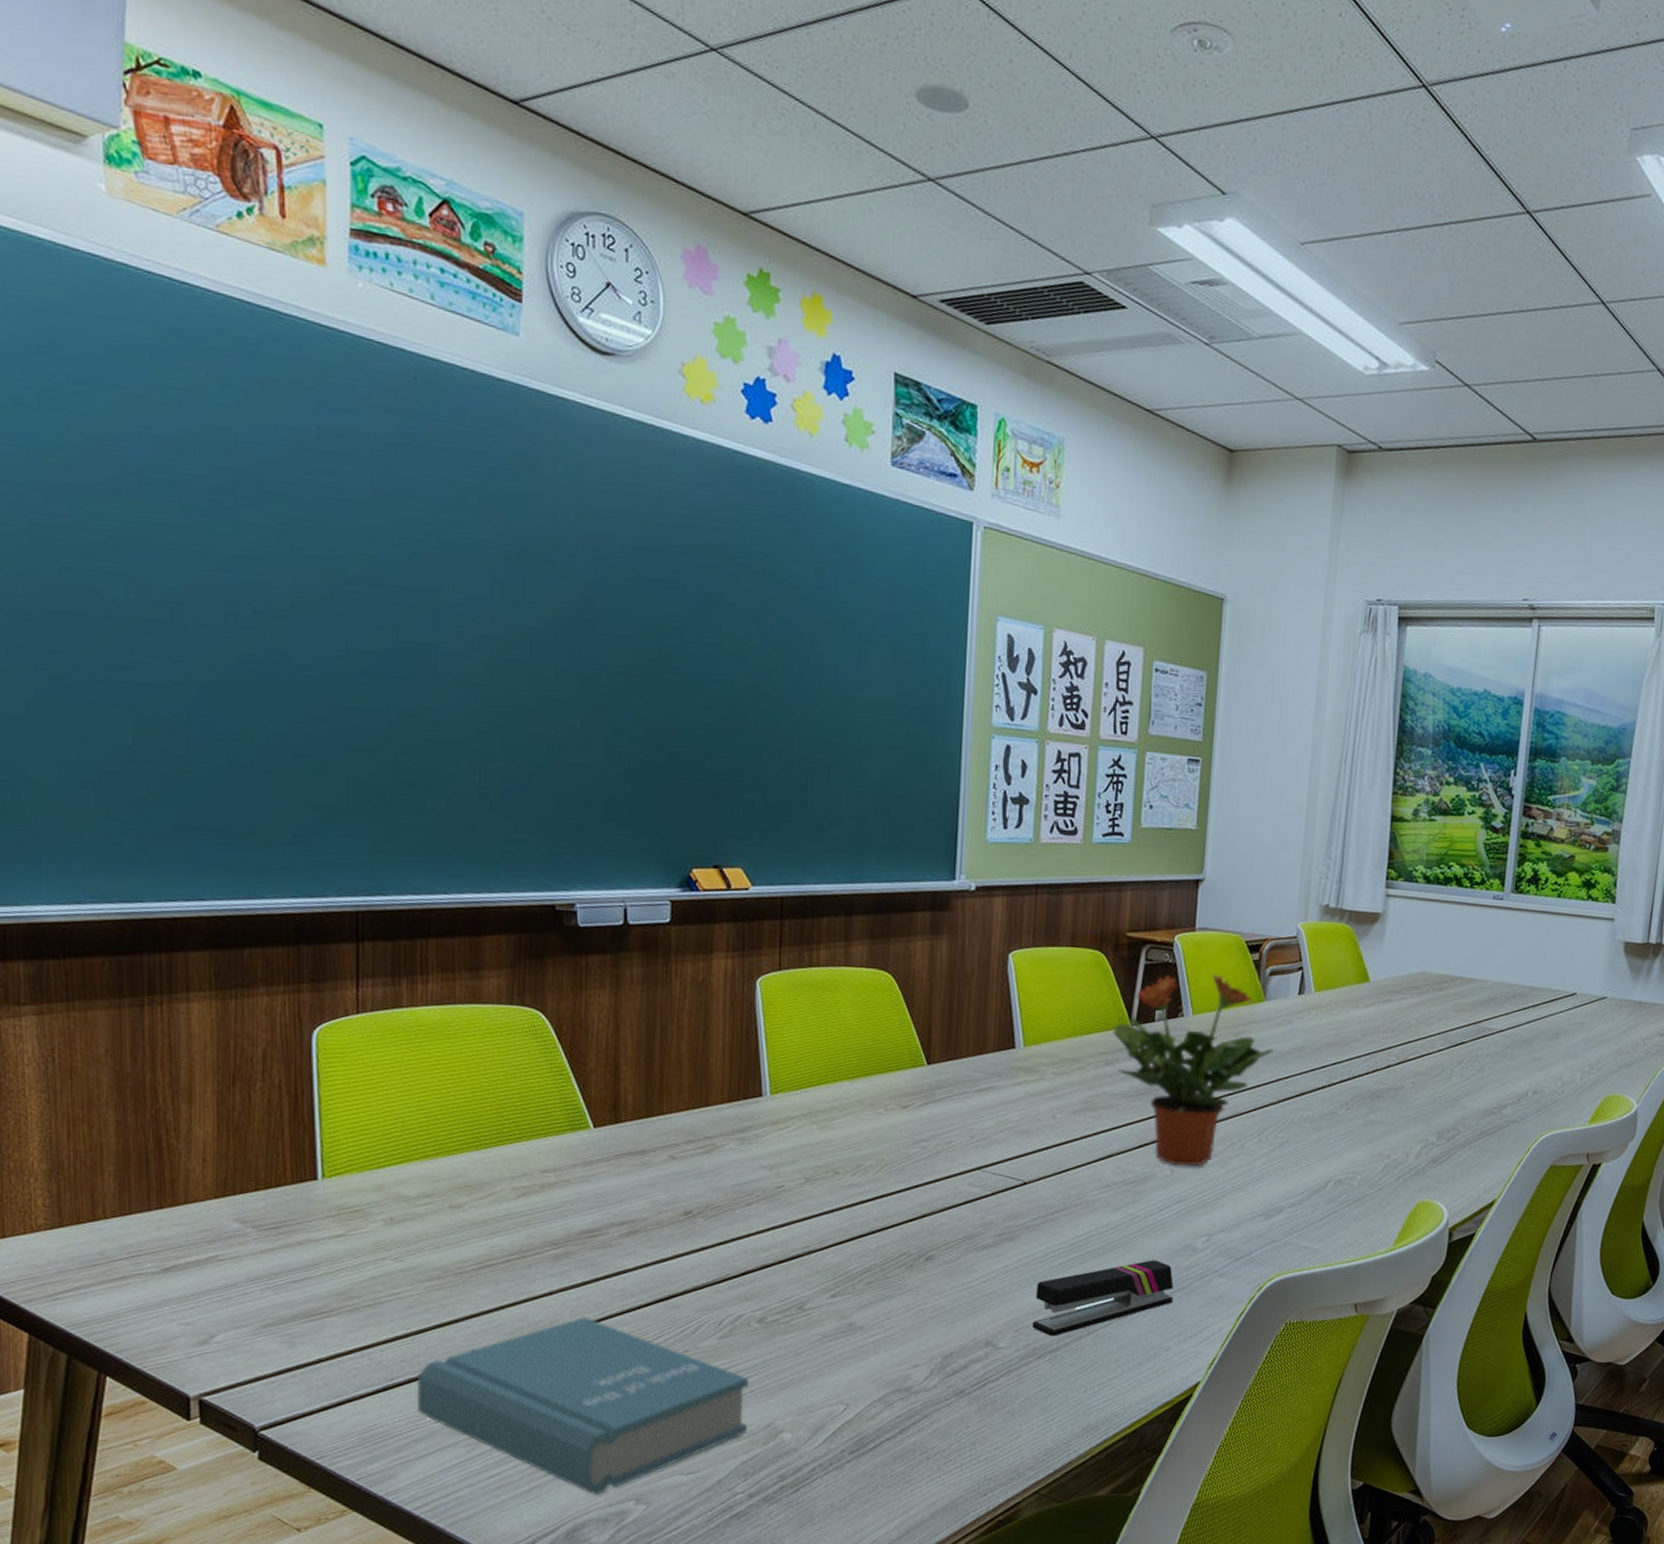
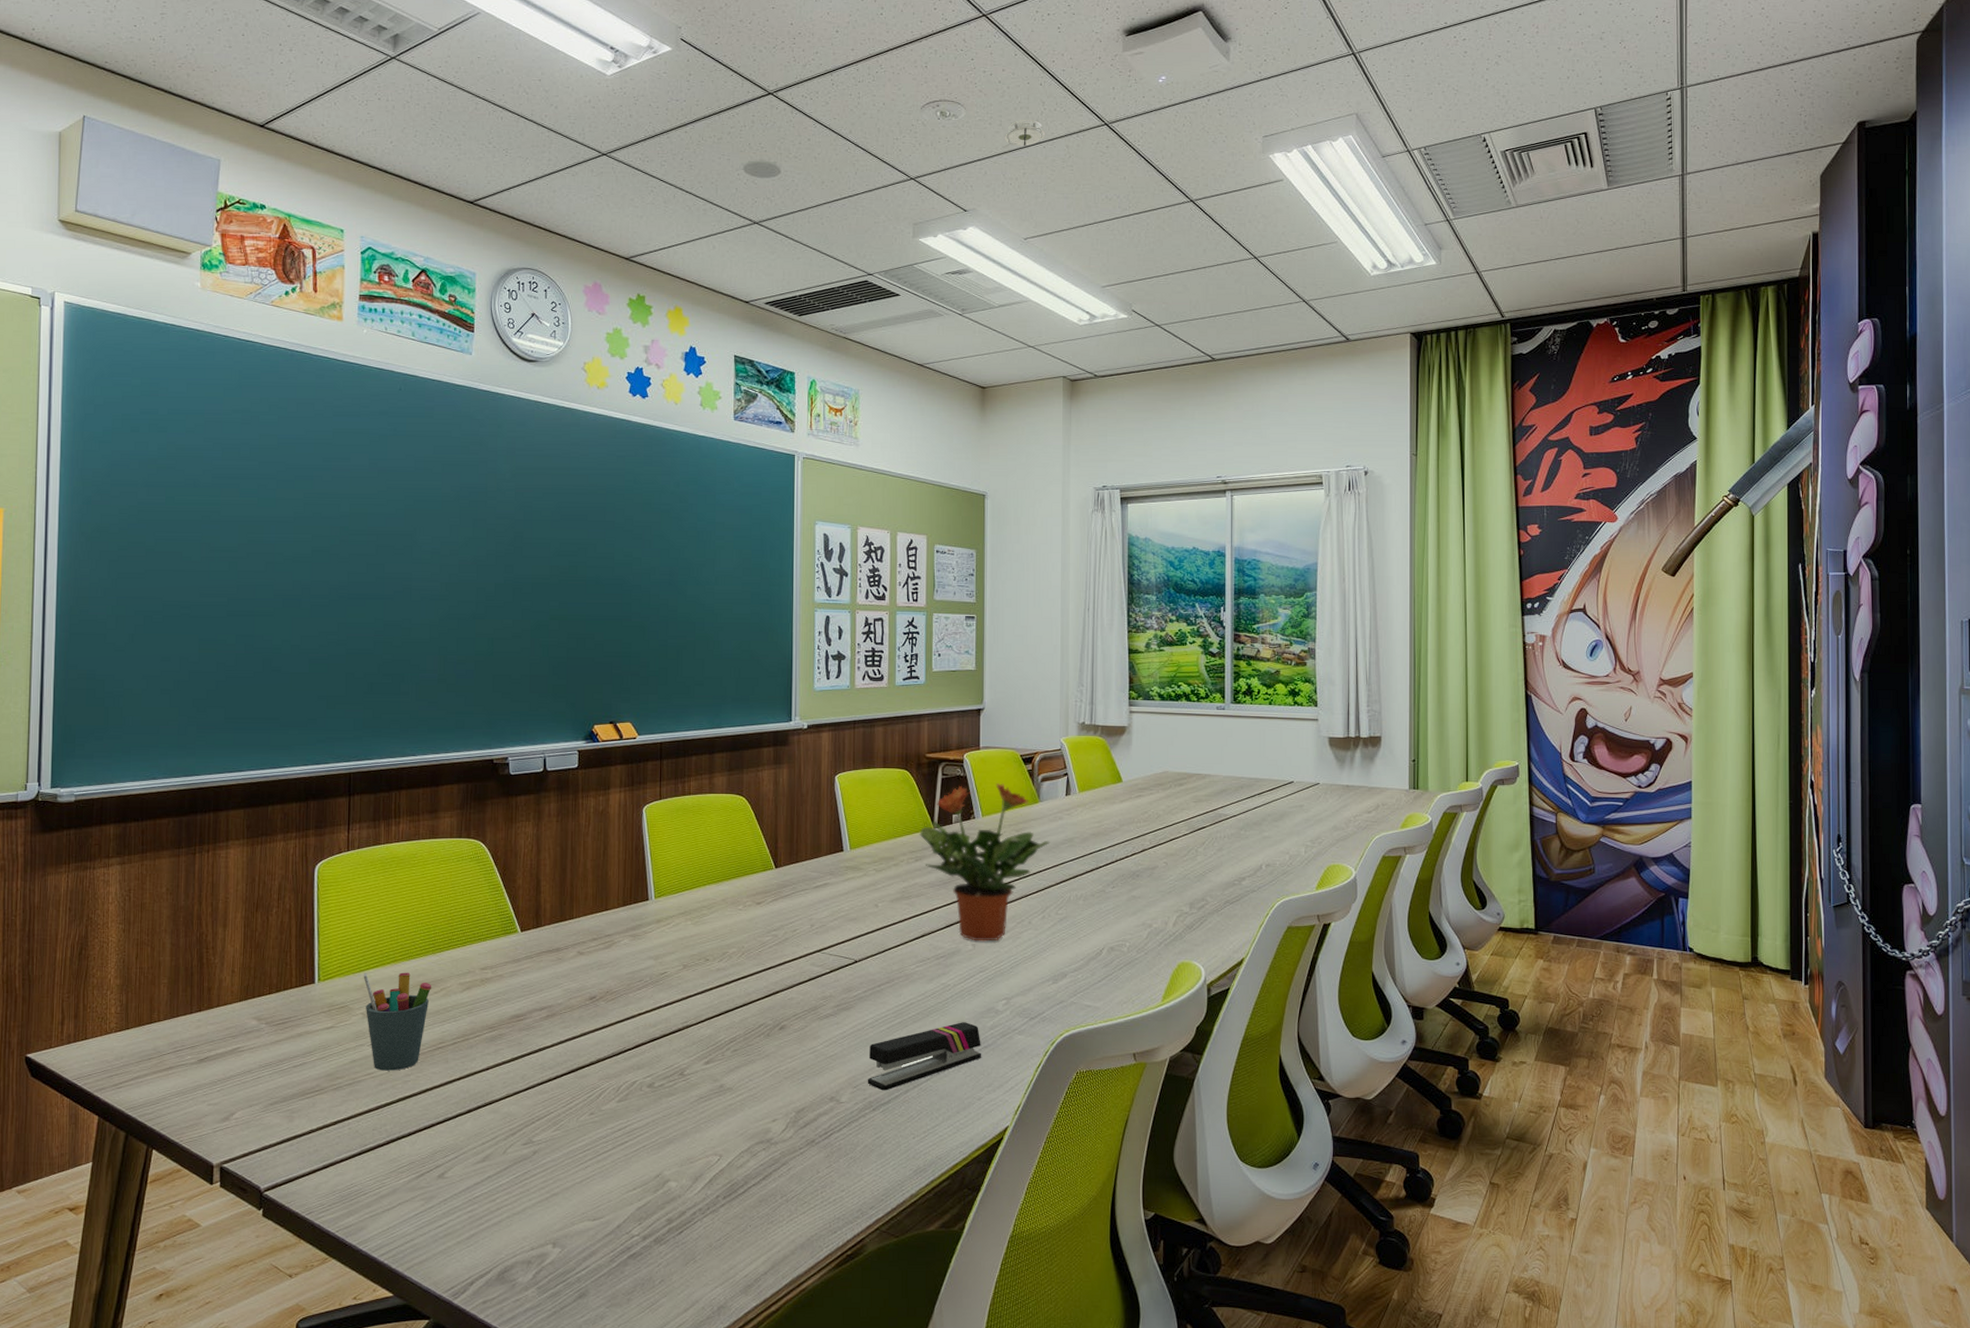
pen holder: none [383,1170,475,1292] -> present [363,972,431,1071]
book: present [416,1316,749,1496] -> none [383,1087,641,1241]
smoke detector: none [1281,64,1341,107] -> present [1003,119,1046,148]

